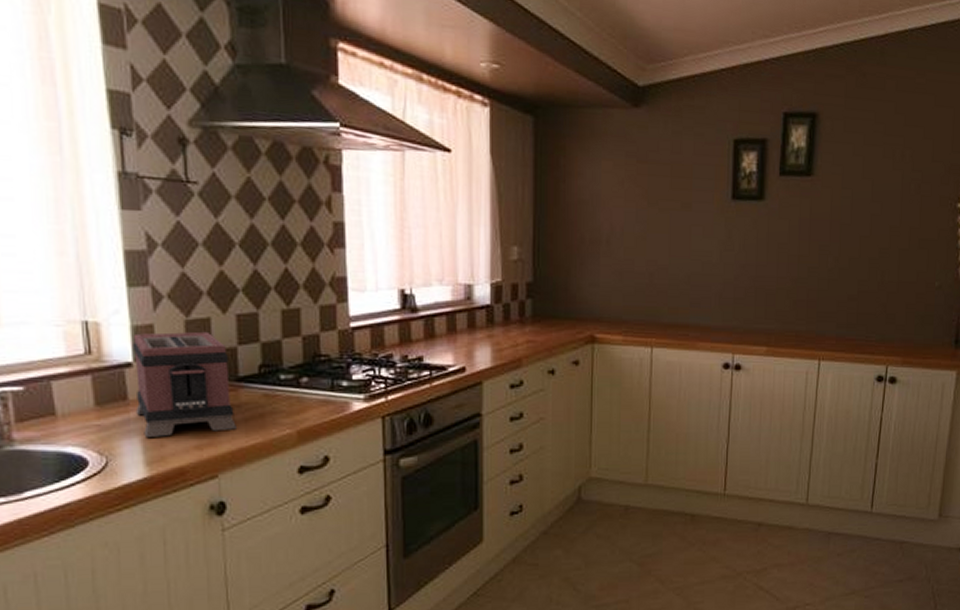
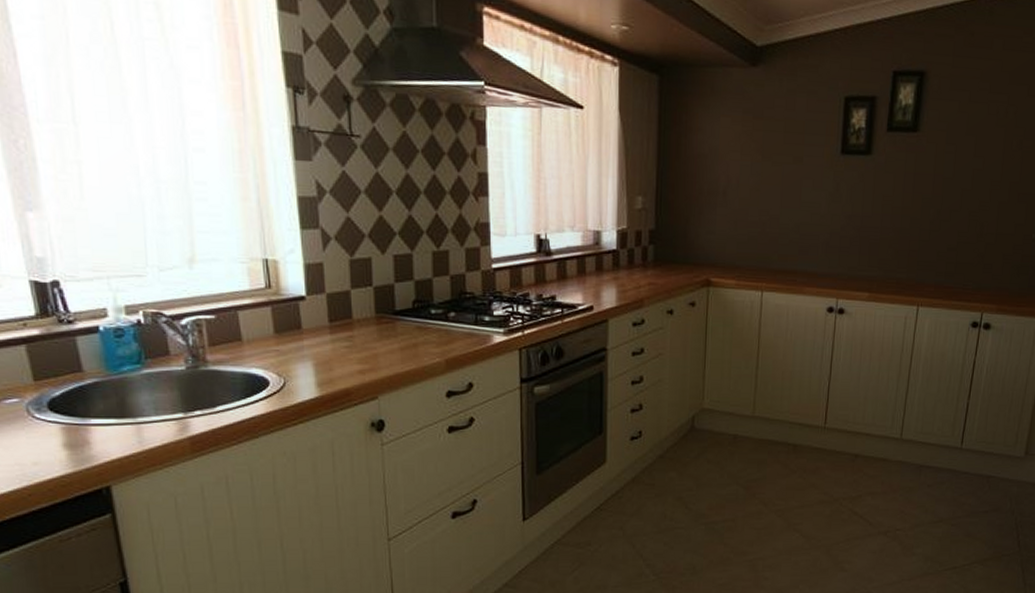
toaster: present [133,331,236,439] -> none [306,269,393,363]

